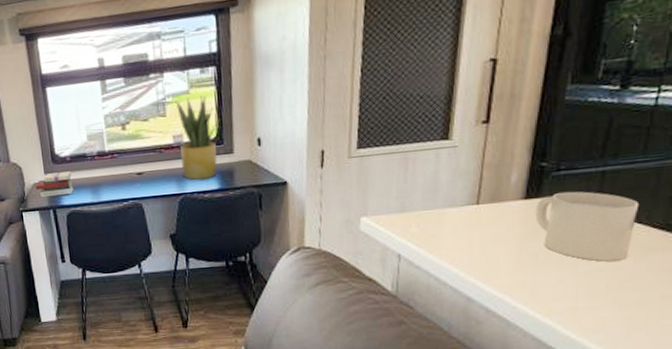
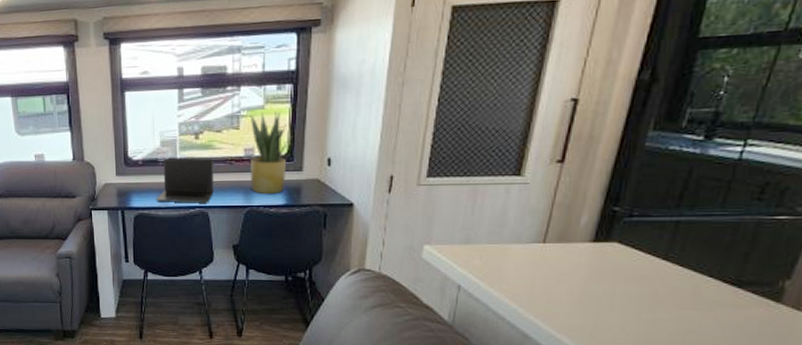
books: present [35,171,75,198] -> none [106,175,144,198]
laptop computer: none [87,149,146,198] -> present [155,158,214,203]
mug: present [535,191,640,262] -> none [602,238,712,312]

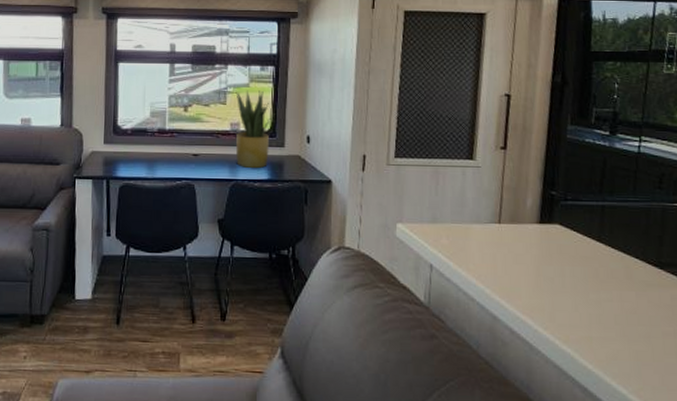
laptop computer: present [155,158,214,203] -> none [142,129,202,175]

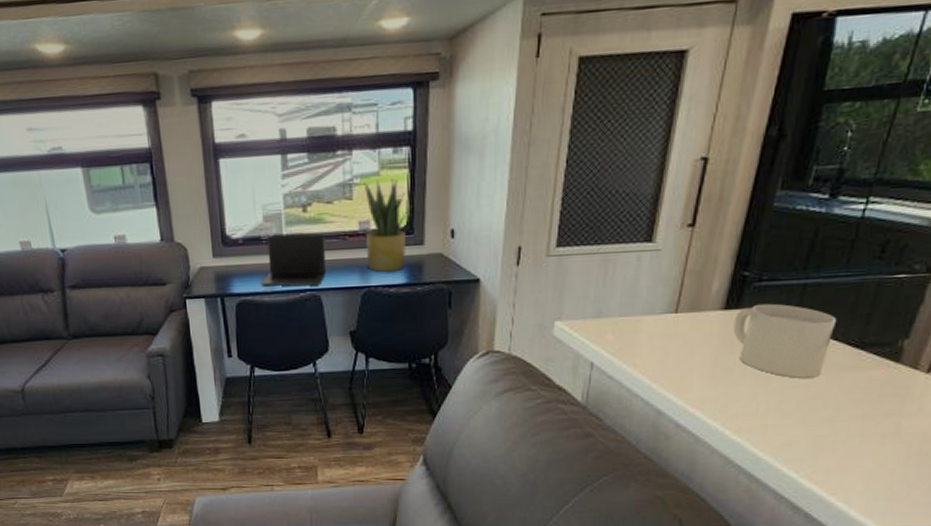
laptop computer: none [142,129,202,175] -> present [260,234,326,287]
mug: none [548,220,635,293] -> present [733,303,837,378]

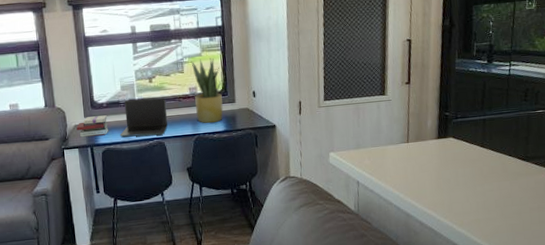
books: none [202,255,246,284] -> present [76,115,109,137]
mug: present [733,303,837,378] -> none [445,133,509,184]

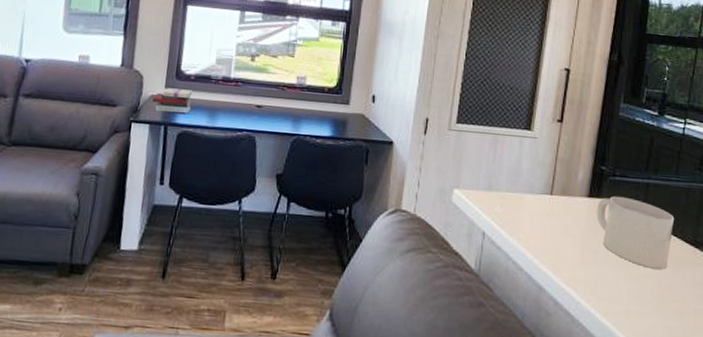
laptop computer: present [119,98,168,137] -> none [203,77,267,127]
planter: present [192,58,225,123] -> none [300,44,343,125]
mug: none [445,133,509,184] -> present [596,196,675,269]

